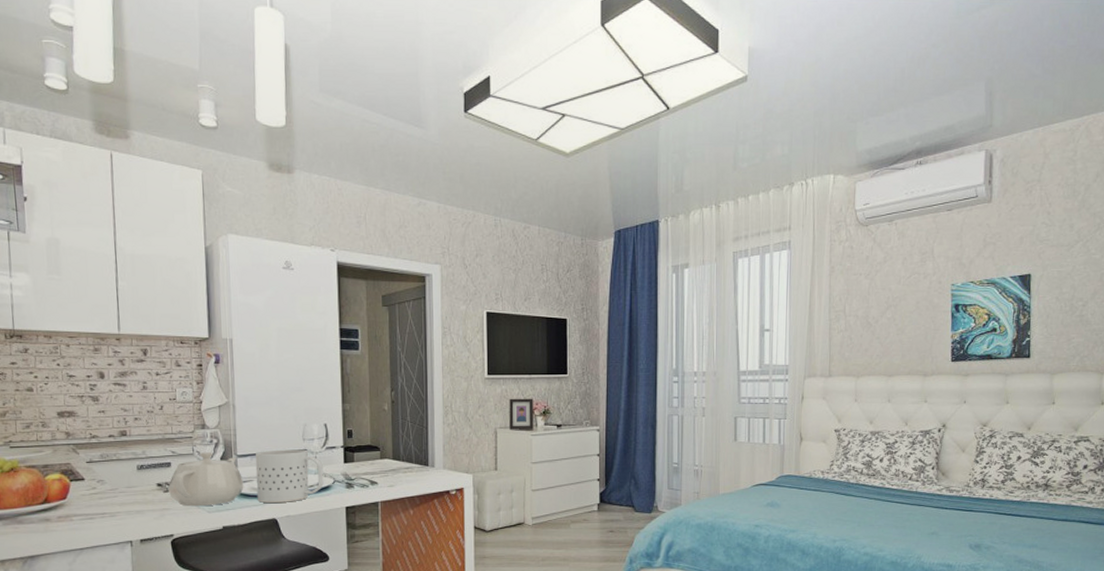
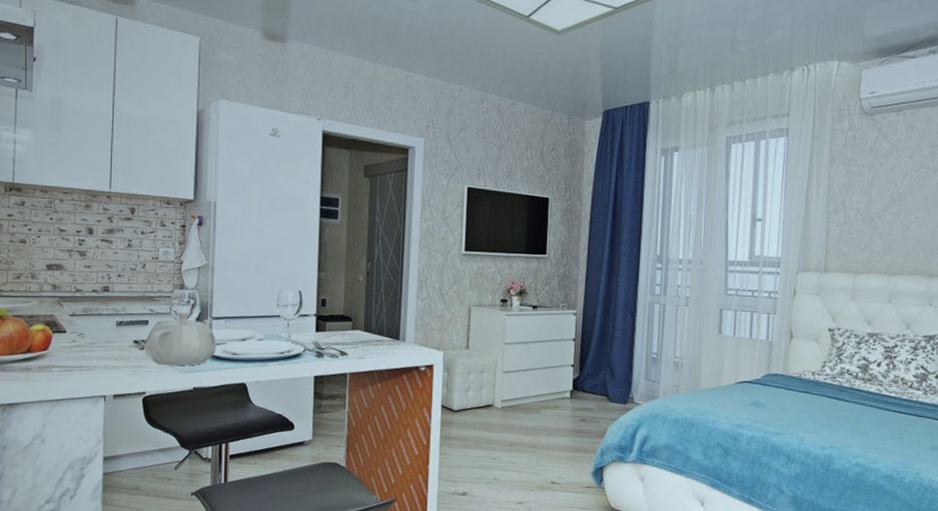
mug: present [255,449,324,504] -> none [228,314,295,368]
picture frame: present [509,398,534,430] -> none [484,276,510,309]

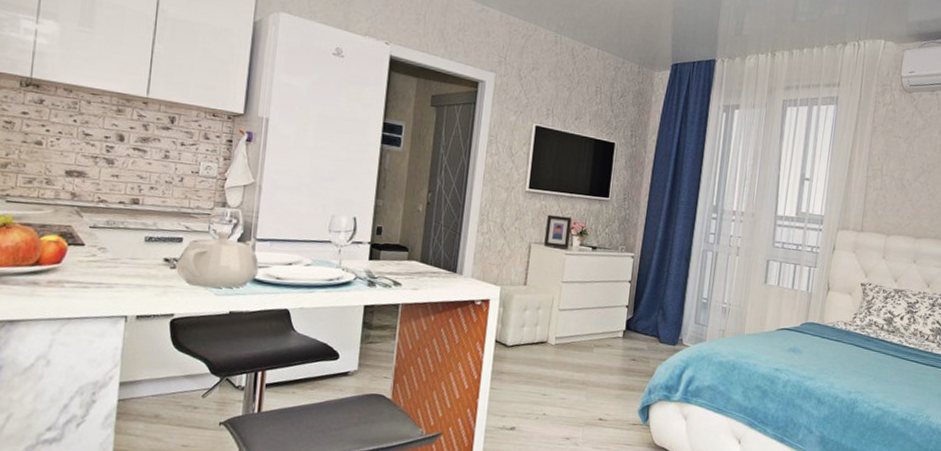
picture frame: none [484,276,510,309] -> present [544,214,572,249]

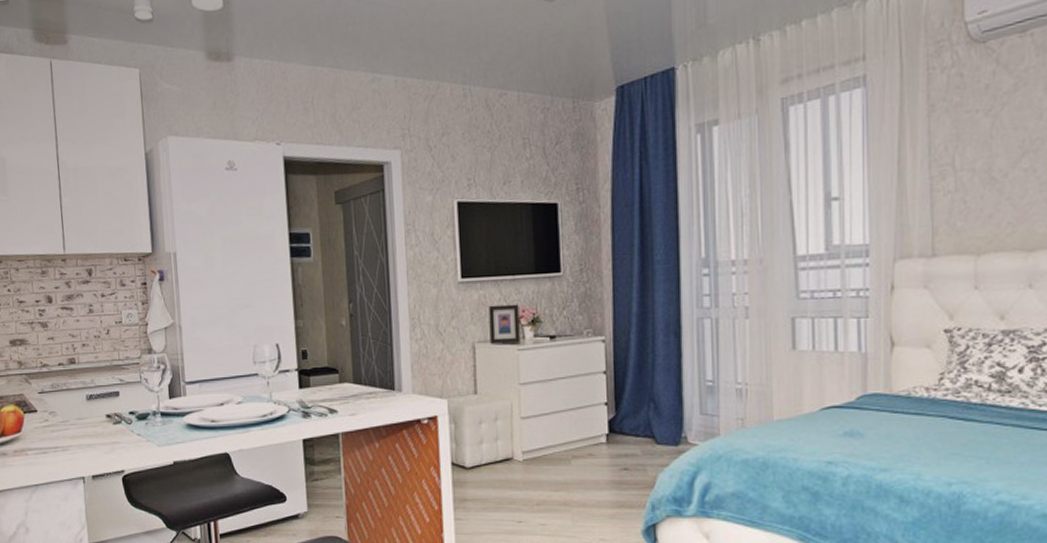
teapot: present [175,230,259,289] -> none [117,378,194,440]

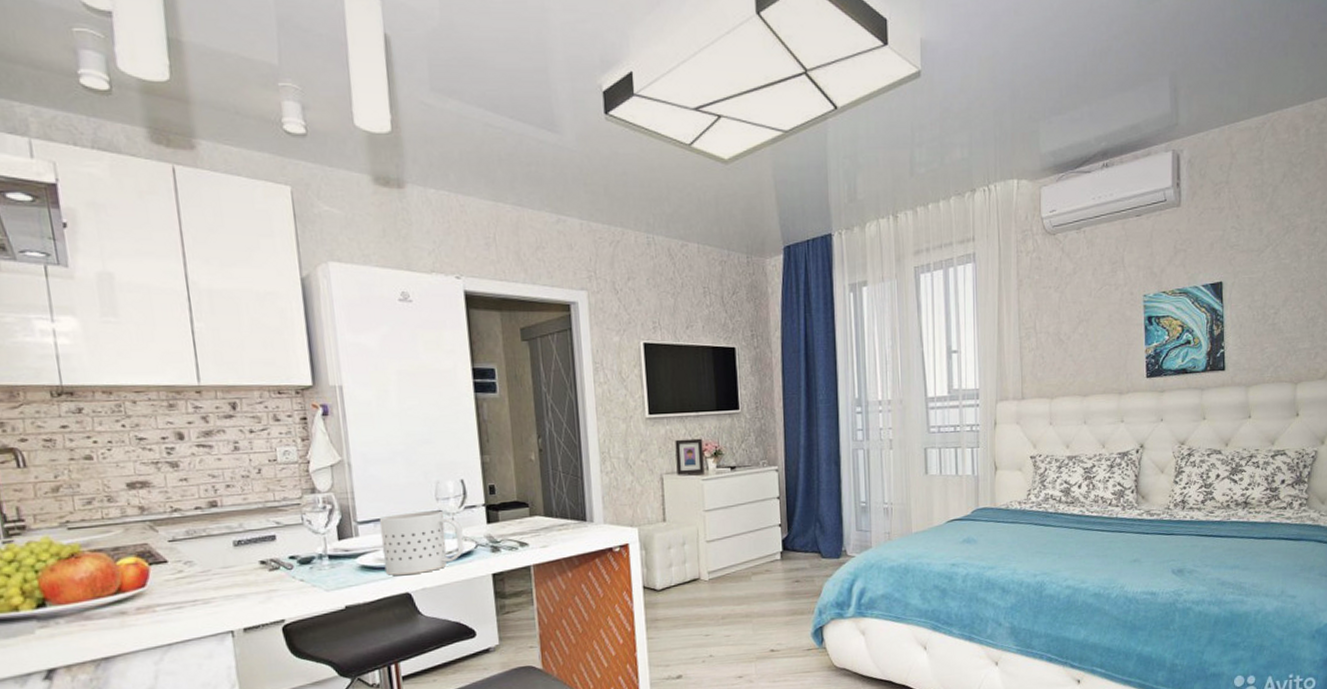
mug: none [203,374,278,436] -> present [379,510,464,576]

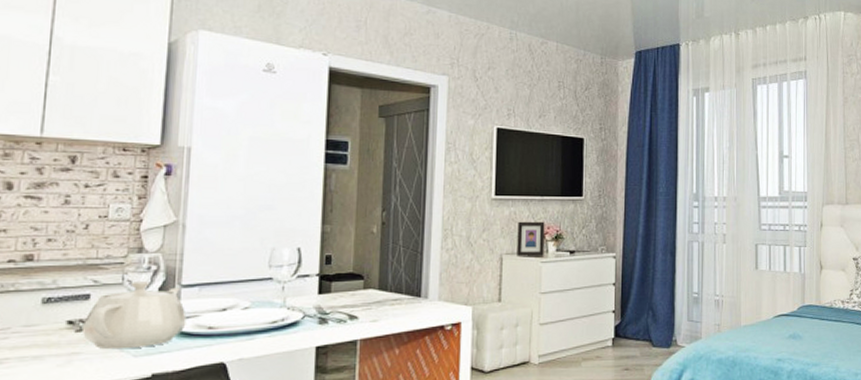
teapot: none [274,519,368,586] -> present [81,280,187,350]
mug: present [379,510,464,576] -> none [202,278,292,344]

